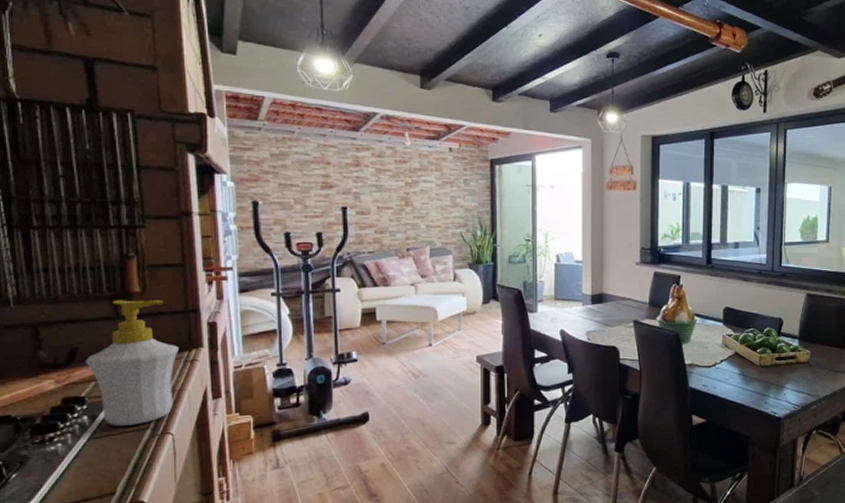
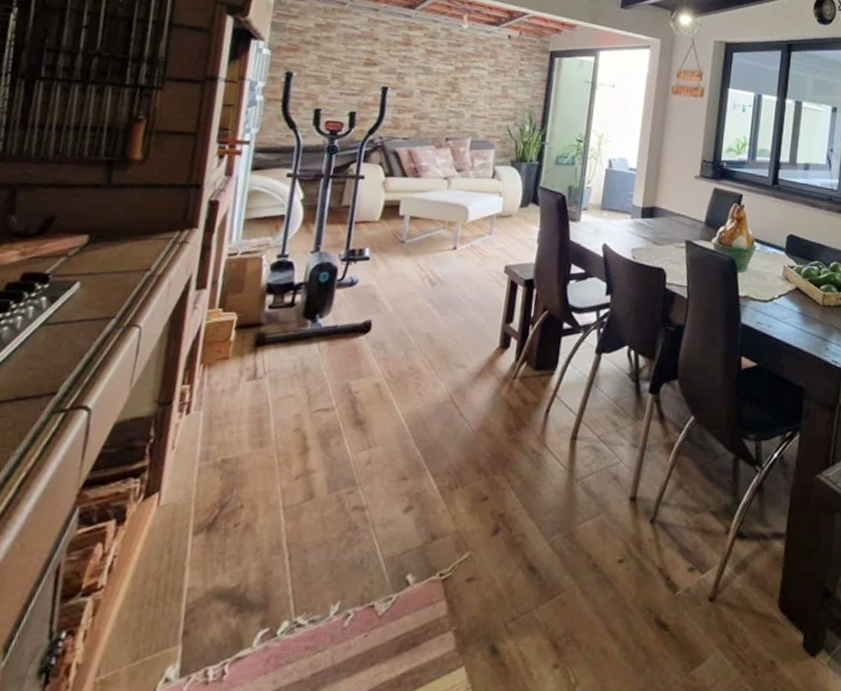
soap bottle: present [85,300,179,426] -> none [59,166,170,313]

